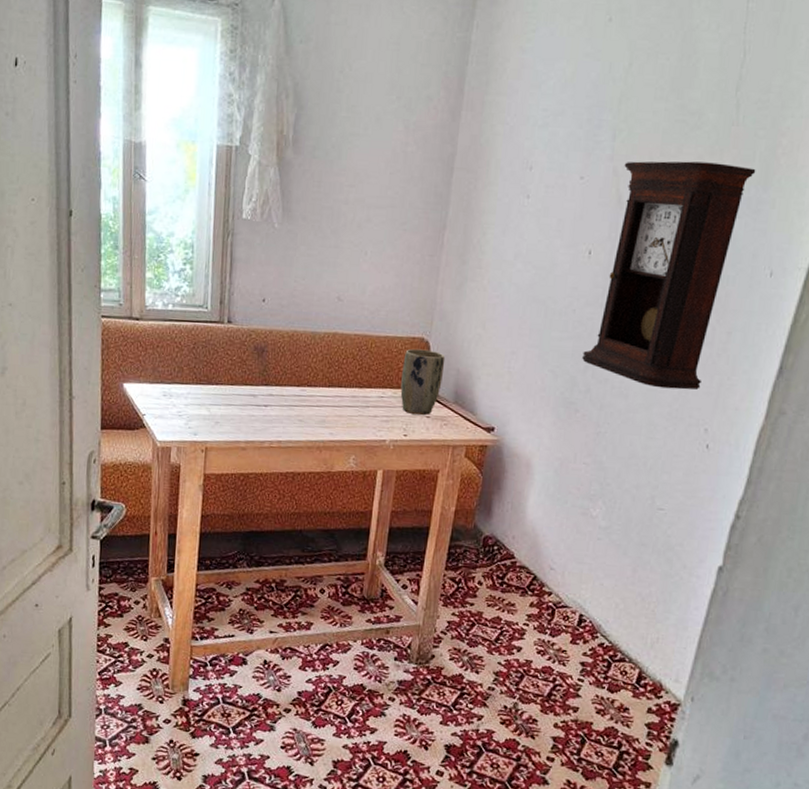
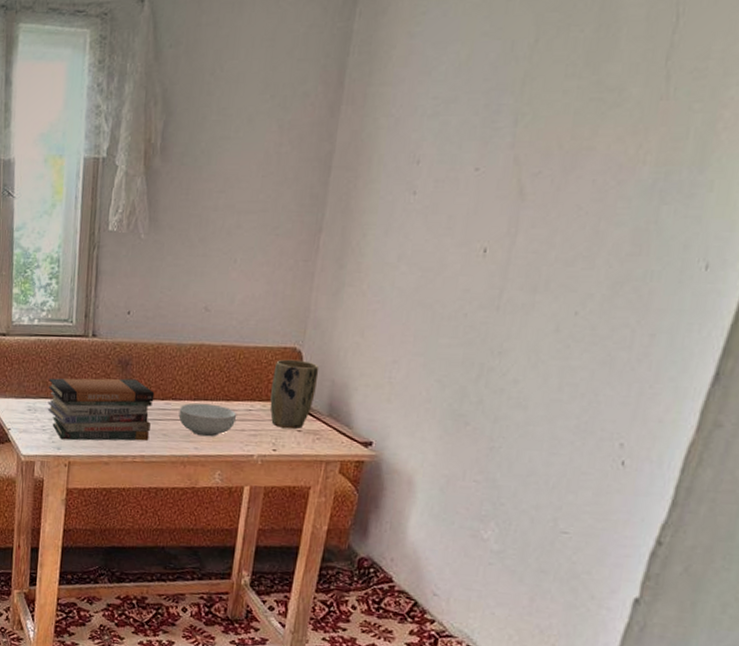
book stack: none [183,363,290,427] -> present [47,378,155,441]
cereal bowl: none [314,389,370,423] -> present [178,403,237,437]
pendulum clock: present [582,161,756,390] -> none [474,143,690,400]

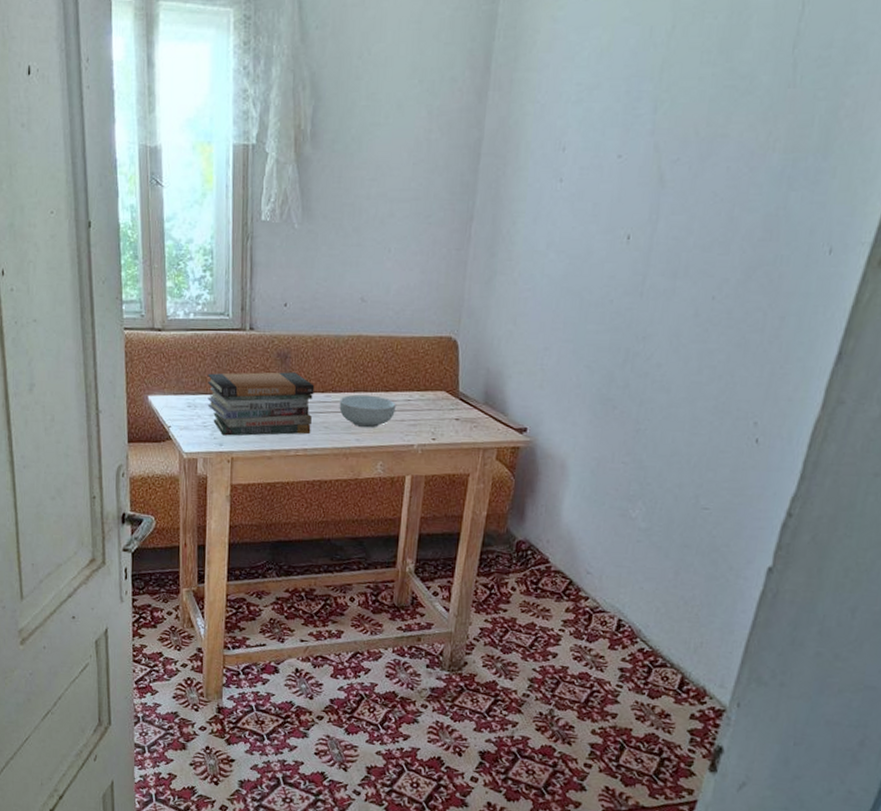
plant pot: present [270,359,319,429] -> none [428,348,475,417]

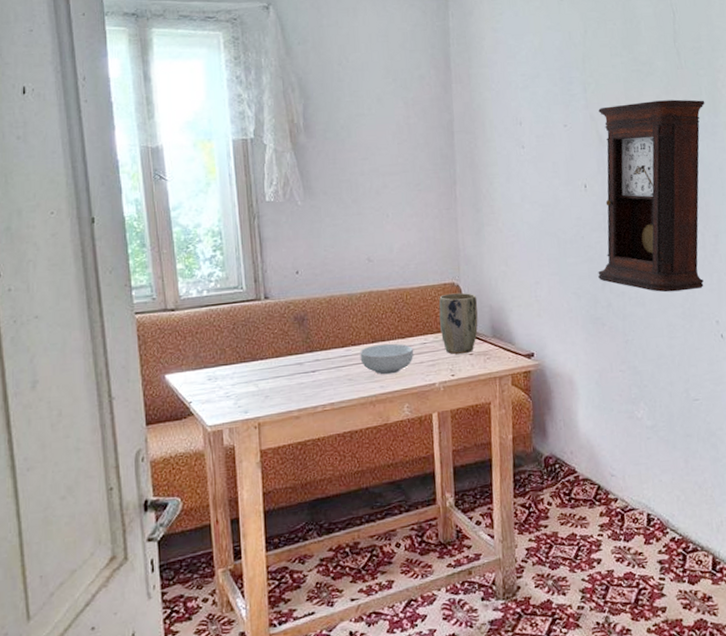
book stack: present [207,372,315,436] -> none [225,332,336,403]
plant pot: none [428,348,475,417] -> present [438,292,478,354]
pendulum clock: none [620,131,815,381] -> present [598,99,705,293]

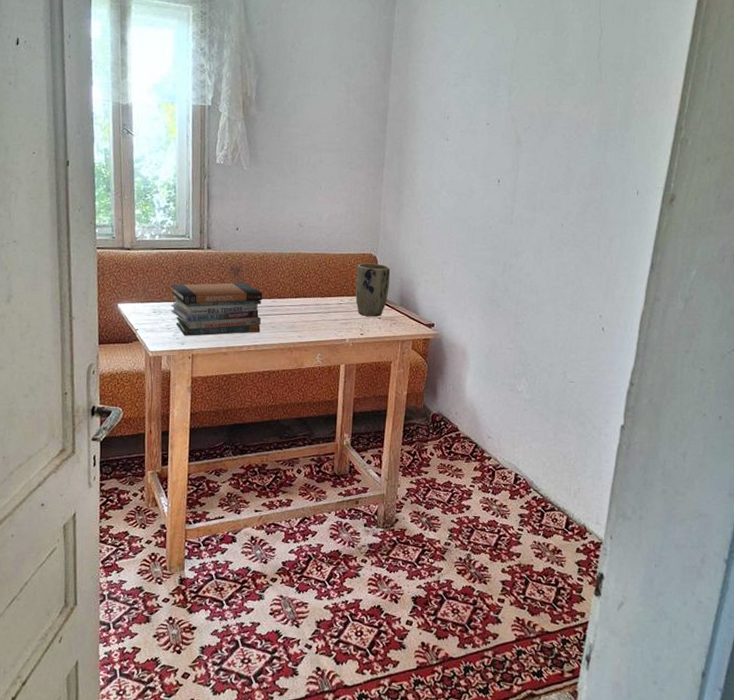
book stack: none [225,332,336,403] -> present [170,282,263,336]
cereal bowl: present [360,343,414,375] -> none [284,300,331,327]
pendulum clock: present [598,99,705,293] -> none [500,109,618,285]

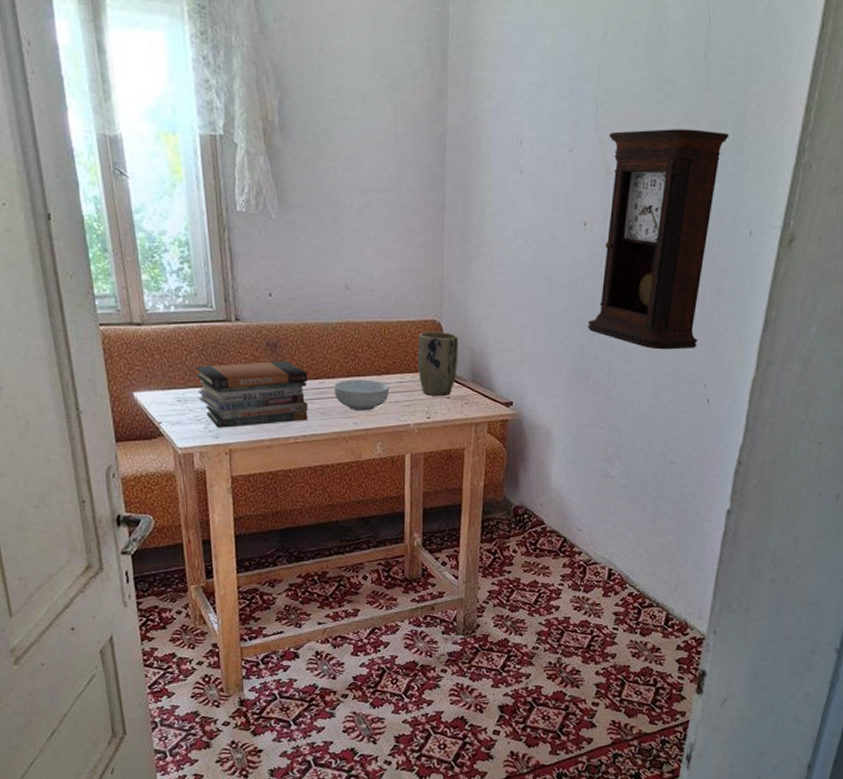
cereal bowl: none [284,300,331,327] -> present [334,379,390,411]
pendulum clock: none [500,109,618,285] -> present [588,129,729,350]

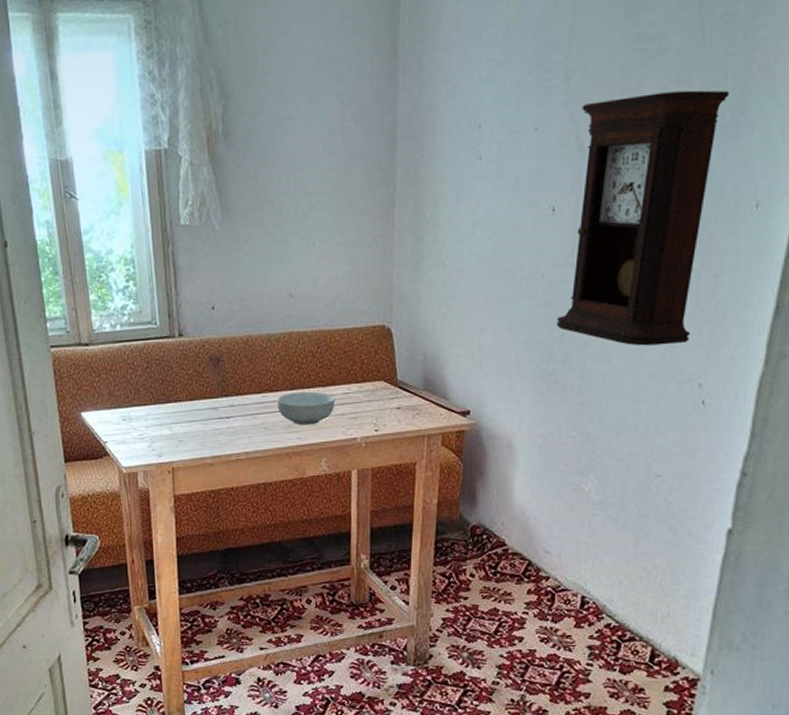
book stack: present [195,361,308,428] -> none [139,375,251,446]
plant pot: present [418,331,459,396] -> none [365,337,410,407]

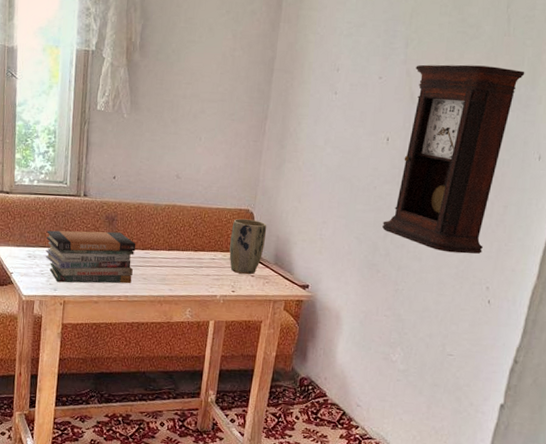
book stack: none [139,375,251,446] -> present [45,230,136,284]
cereal bowl: present [277,391,336,426] -> none [156,252,203,281]
plant pot: none [365,337,410,407] -> present [229,218,267,274]

